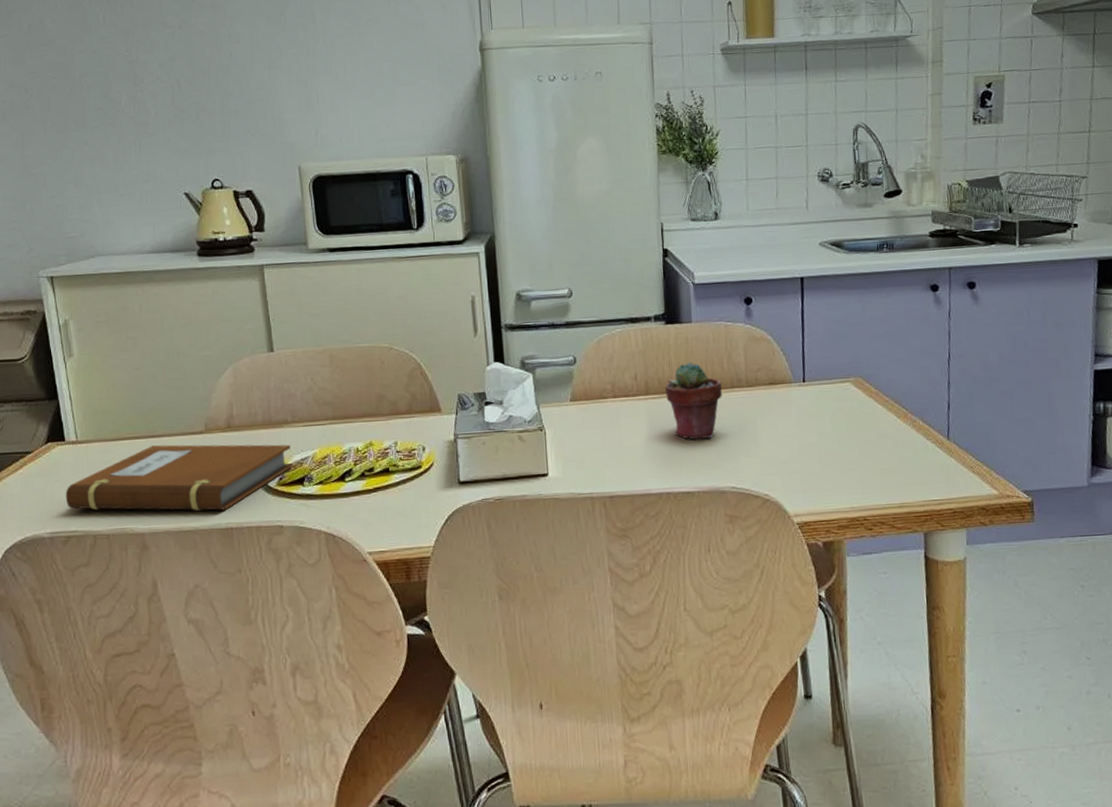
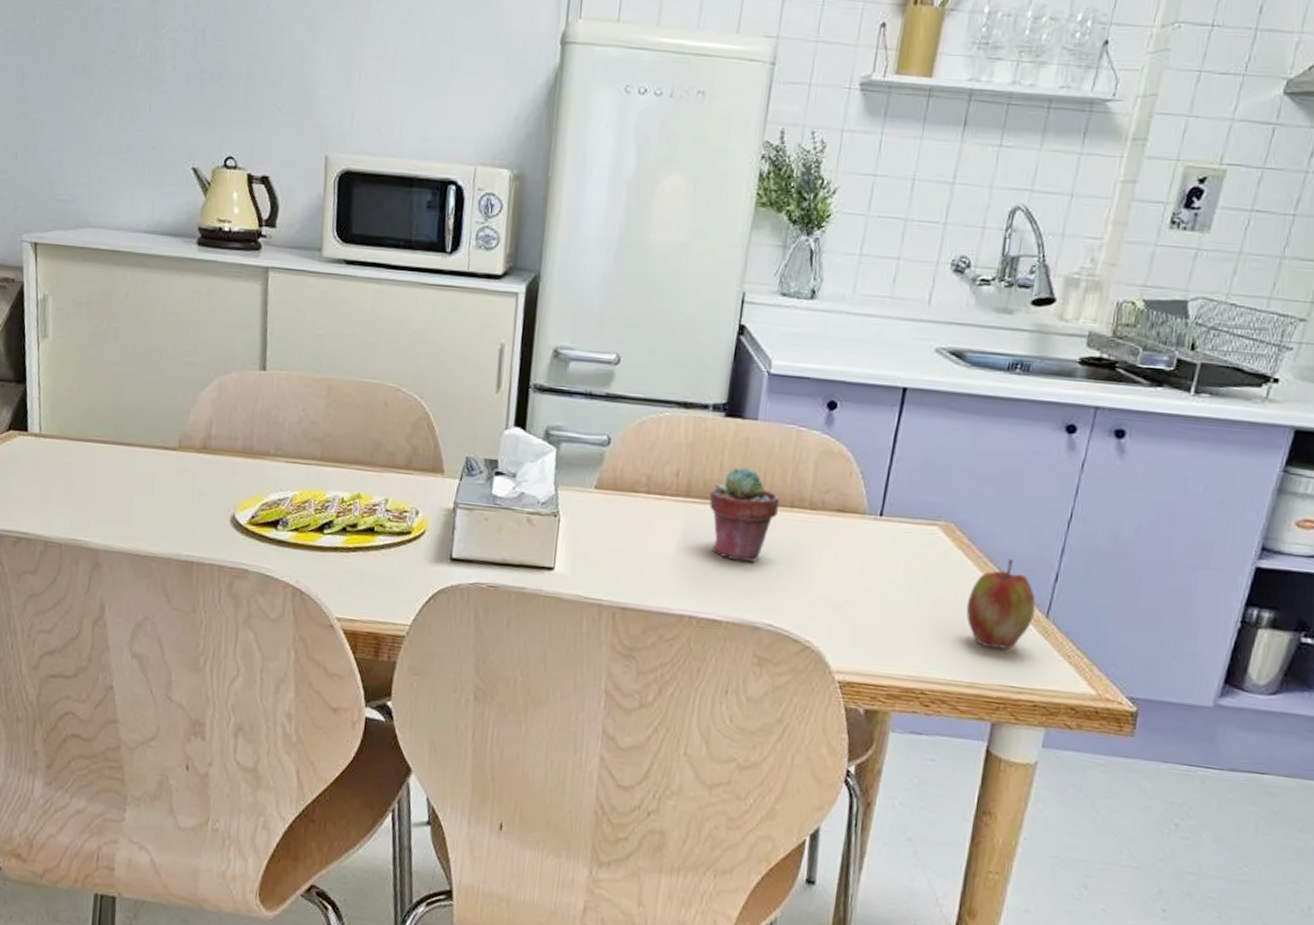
notebook: present [65,444,293,511] -> none [20,454,269,541]
apple: none [884,398,938,472] -> present [966,559,1036,650]

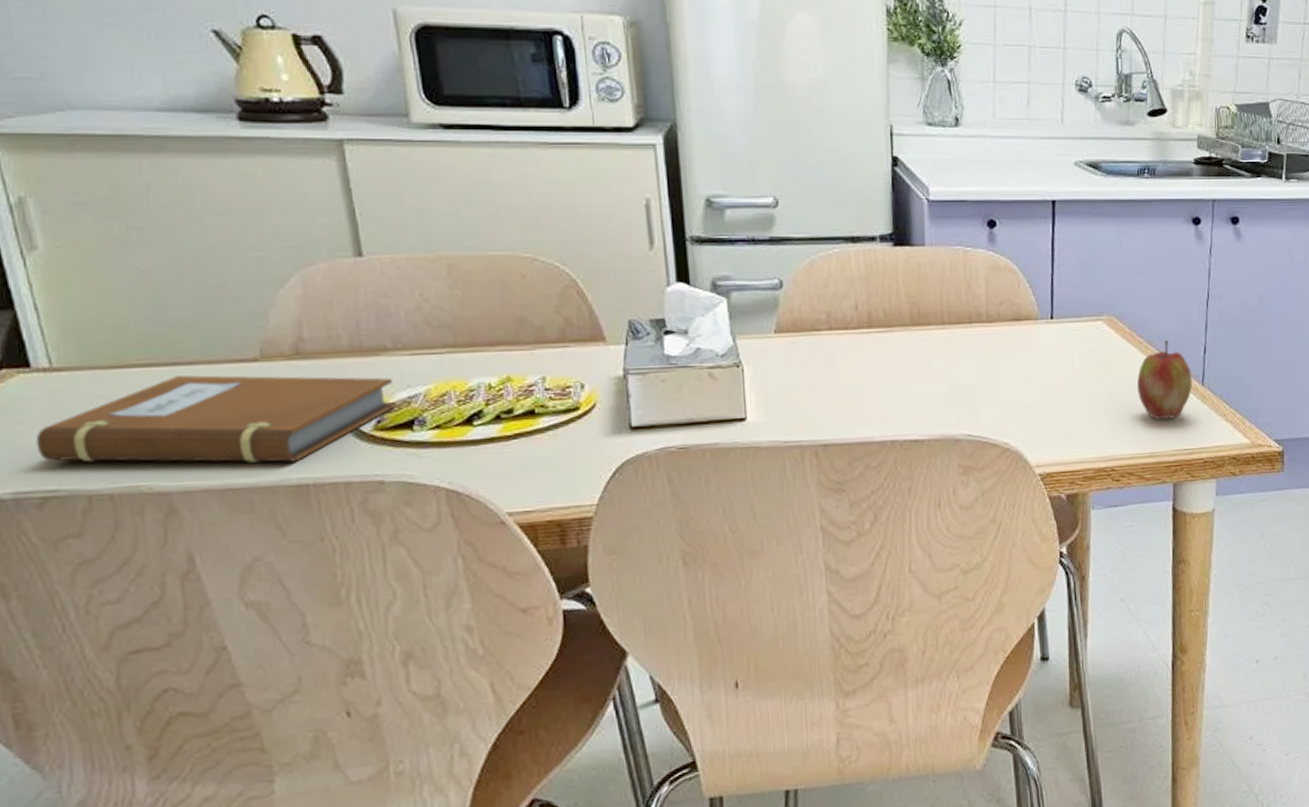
notebook: none [20,454,269,541] -> present [35,375,396,463]
potted succulent: present [709,467,779,562] -> none [891,291,959,381]

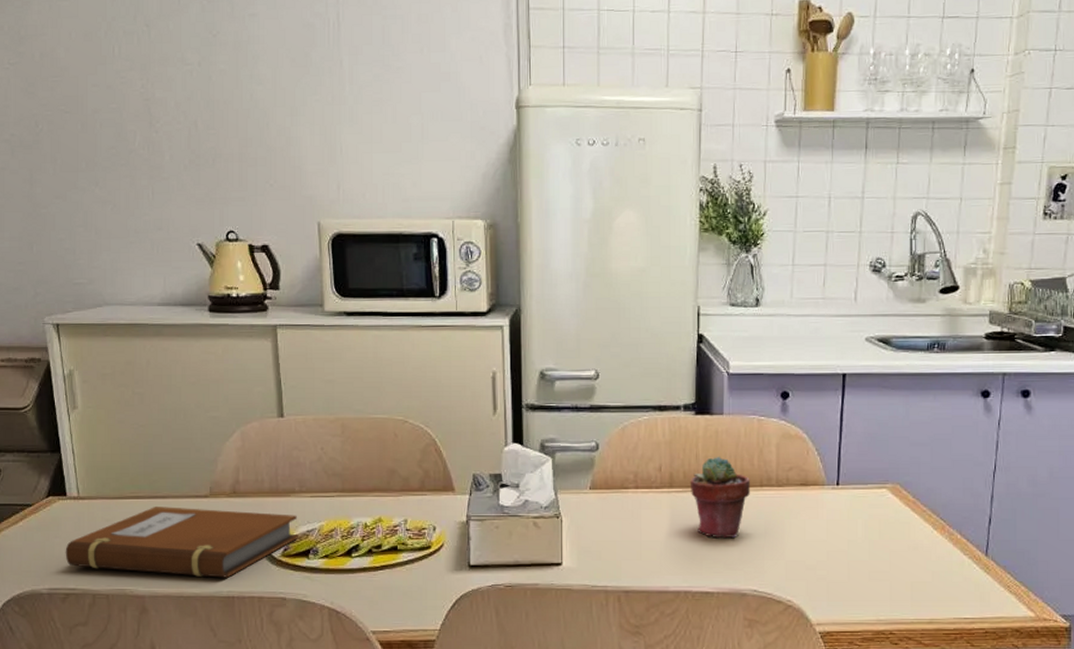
potted succulent: none [891,291,959,381] -> present [690,456,750,537]
apple: present [1136,340,1192,419] -> none [918,510,975,588]

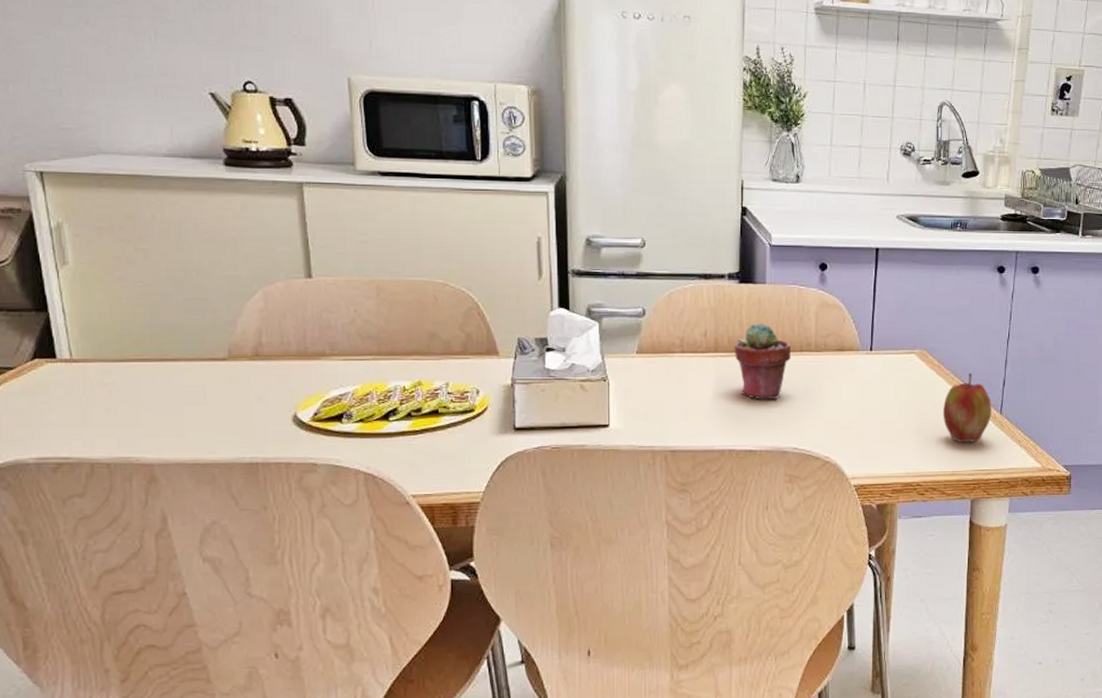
notebook: present [65,507,298,578] -> none [56,370,330,444]
apple: none [918,510,975,588] -> present [942,373,991,443]

